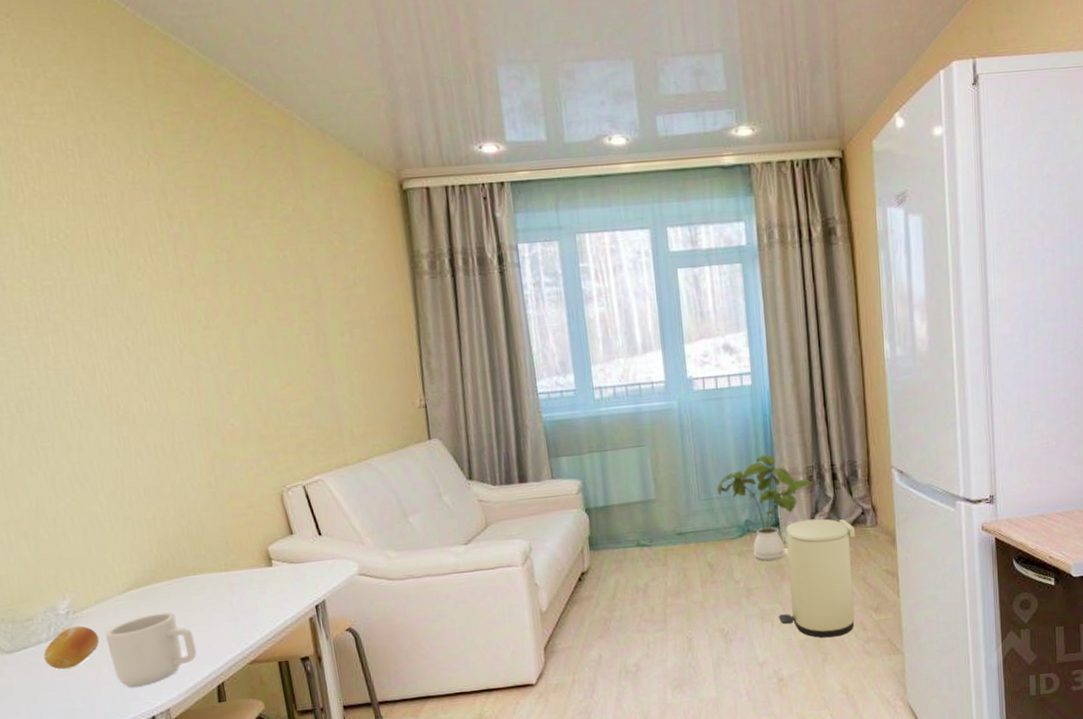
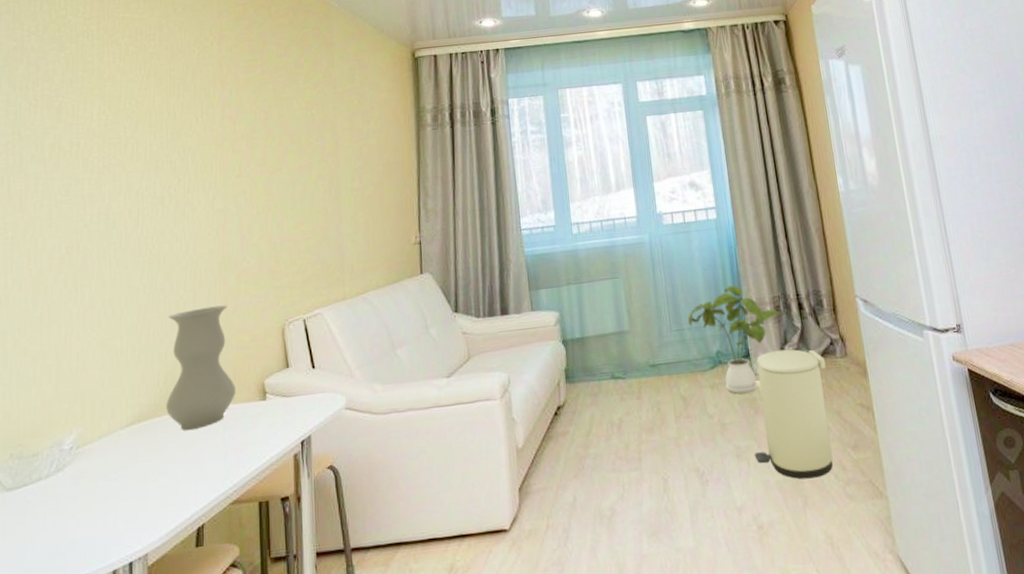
fruit: present [43,625,100,670] -> none [40,462,95,509]
mug: present [105,612,197,687] -> none [101,448,183,529]
vase: none [150,470,239,596] -> present [166,305,237,430]

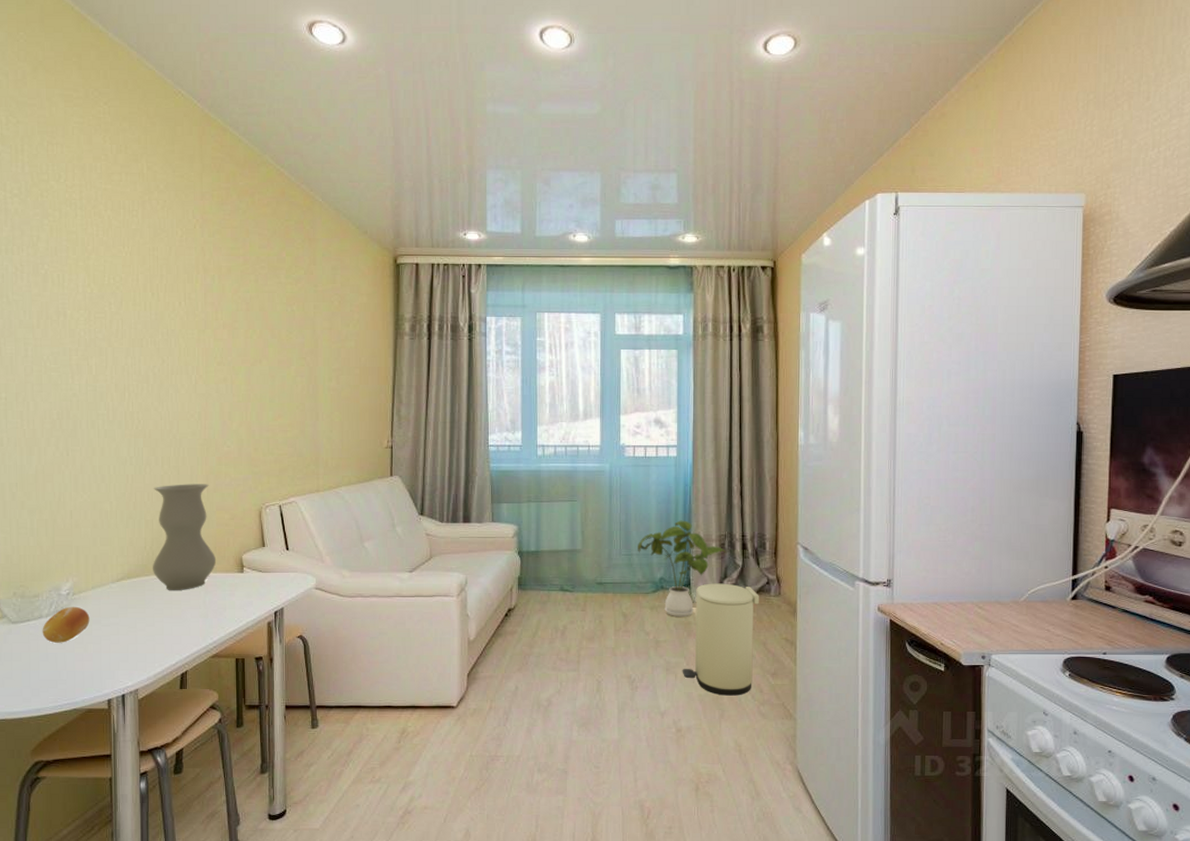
fruit: none [40,462,95,509] -> present [42,606,90,643]

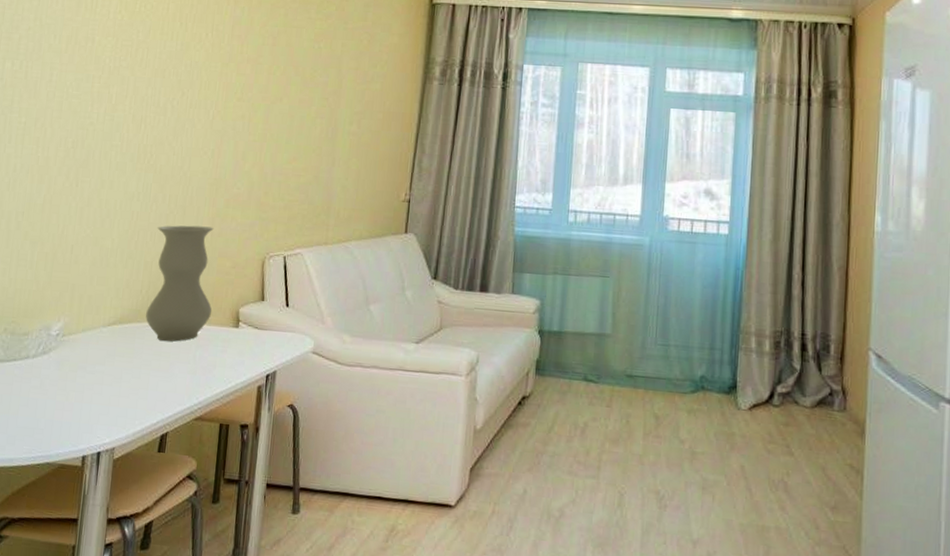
fruit: present [42,606,90,643] -> none [26,348,76,388]
house plant: present [638,520,727,617] -> none [676,309,783,426]
pedal bin: present [682,583,759,696] -> none [721,387,820,530]

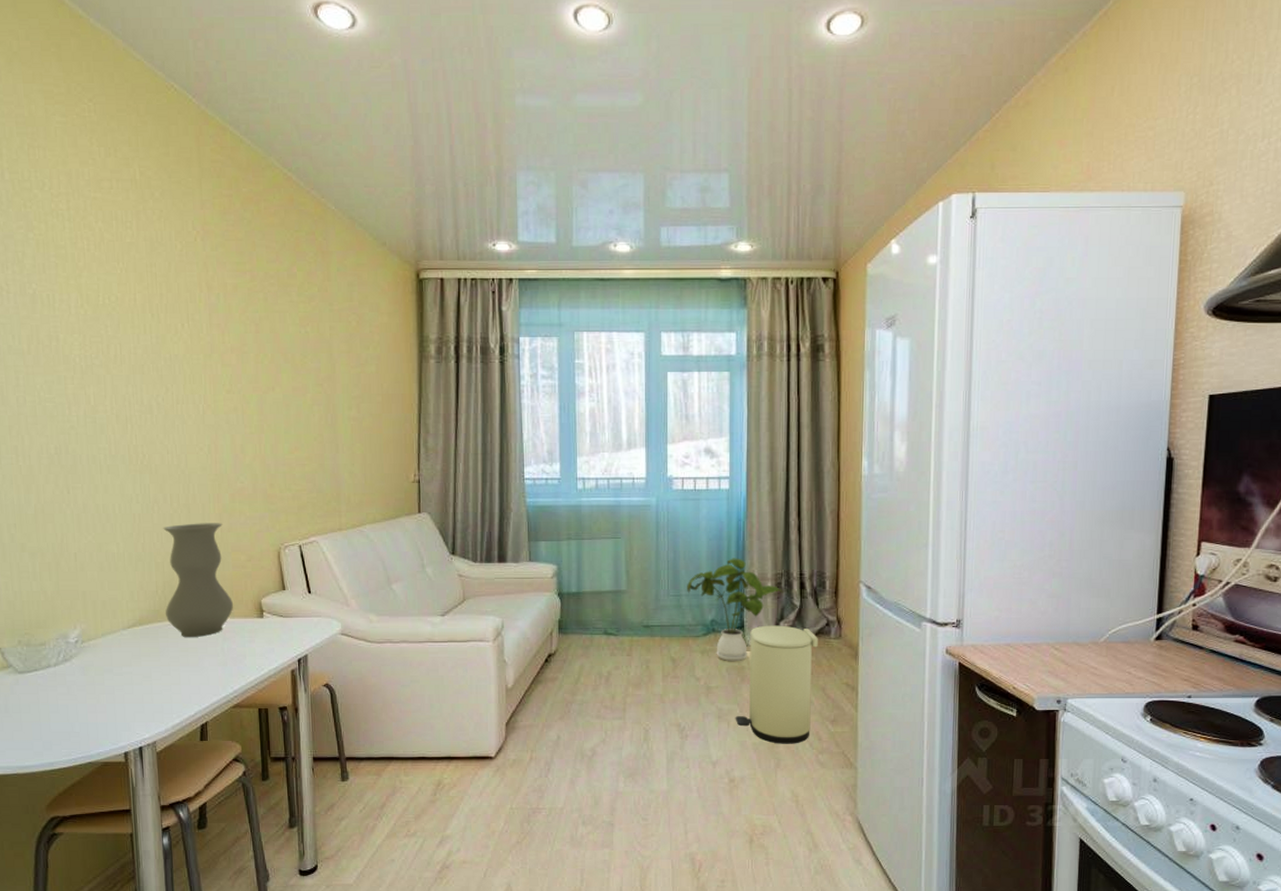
house plant: none [676,309,783,426] -> present [687,558,783,661]
pedal bin: none [721,387,820,530] -> present [735,625,818,744]

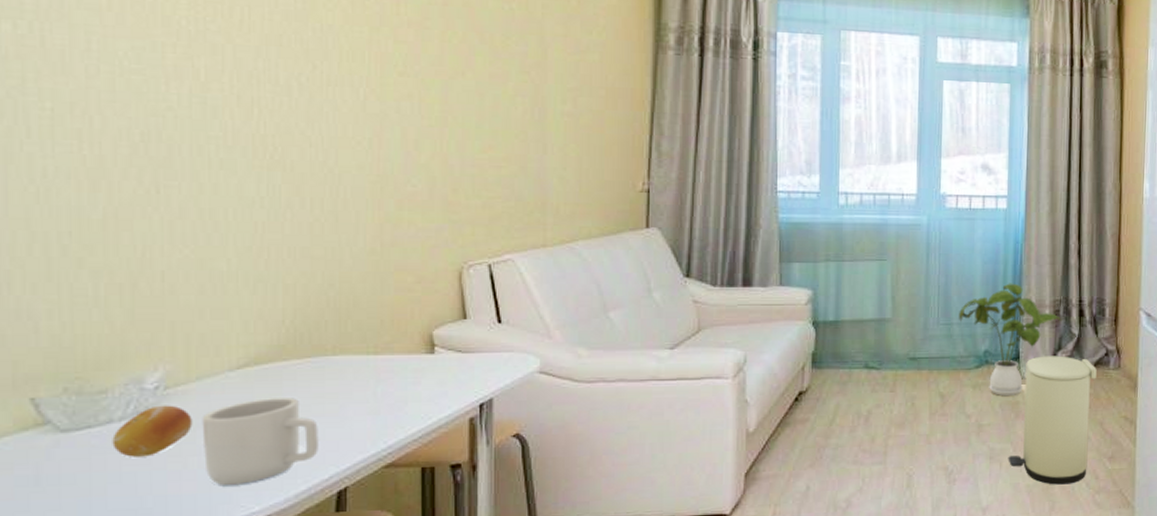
fruit: none [51,655,101,693] -> present [112,405,193,457]
mug: none [107,651,186,717] -> present [202,398,319,485]
vase: present [163,523,234,637] -> none [295,235,394,379]

